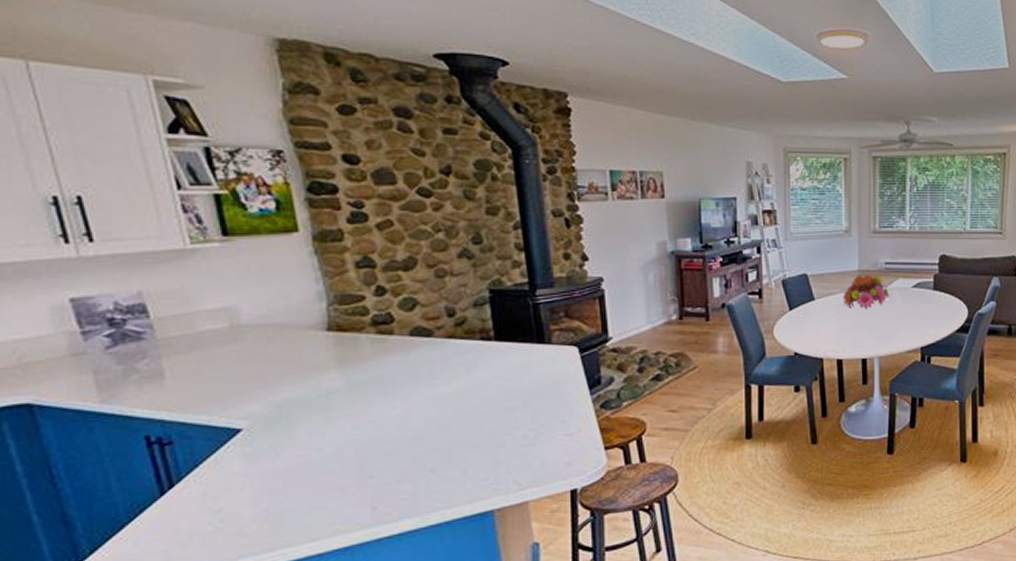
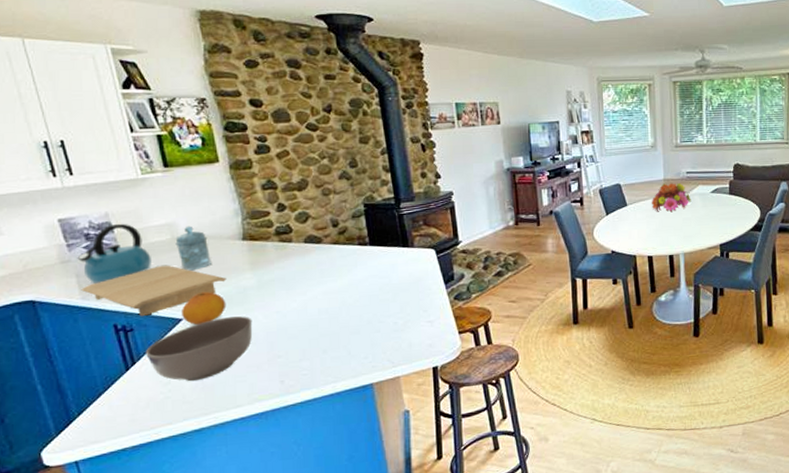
kettle: none [96,305,201,384] -> present [77,223,151,285]
cutting board: none [100,360,304,427] -> present [81,265,227,317]
bowl: none [188,426,337,509] -> present [145,316,253,382]
canister: none [235,311,284,368] -> present [175,226,211,271]
fruit: none [241,394,303,437] -> present [182,291,226,325]

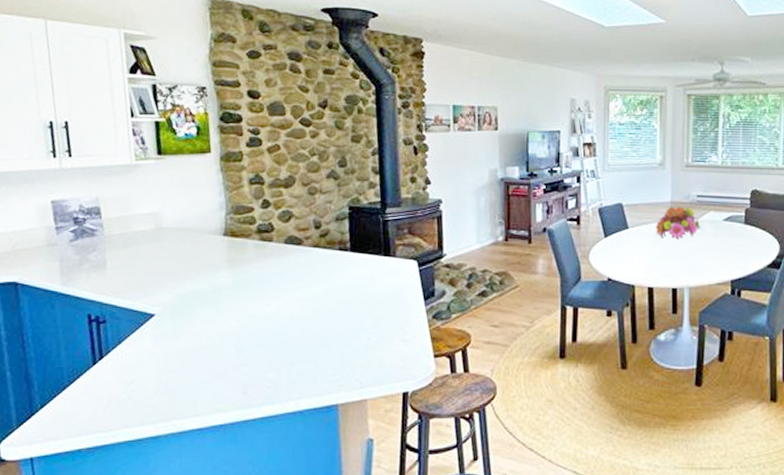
kettle: present [77,223,151,285] -> none [63,209,133,271]
cutting board: present [81,265,227,317] -> none [62,256,203,309]
bowl: present [145,316,253,382] -> none [113,317,223,383]
canister: present [175,226,211,271] -> none [158,216,191,264]
fruit: present [182,291,226,325] -> none [155,287,200,322]

